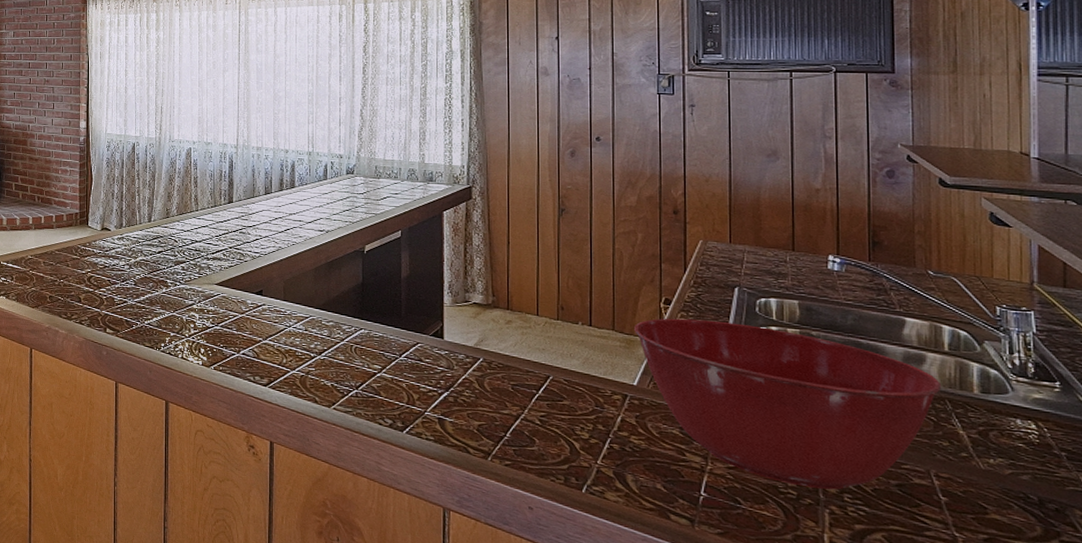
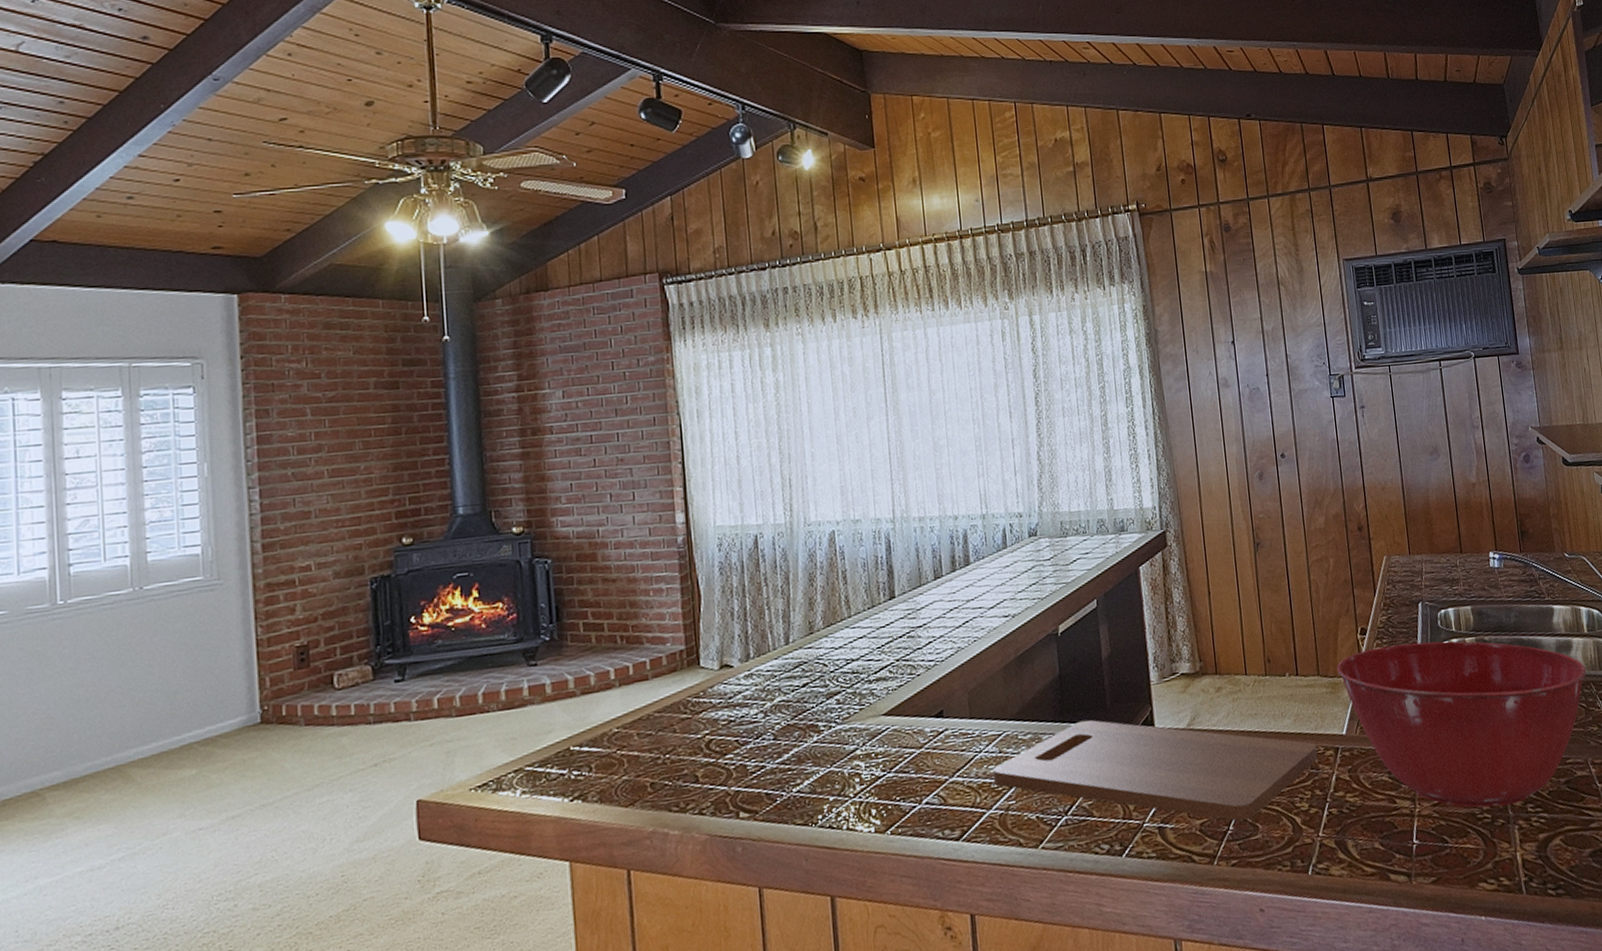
cutting board: none [299,321,603,432] -> present [993,719,1318,821]

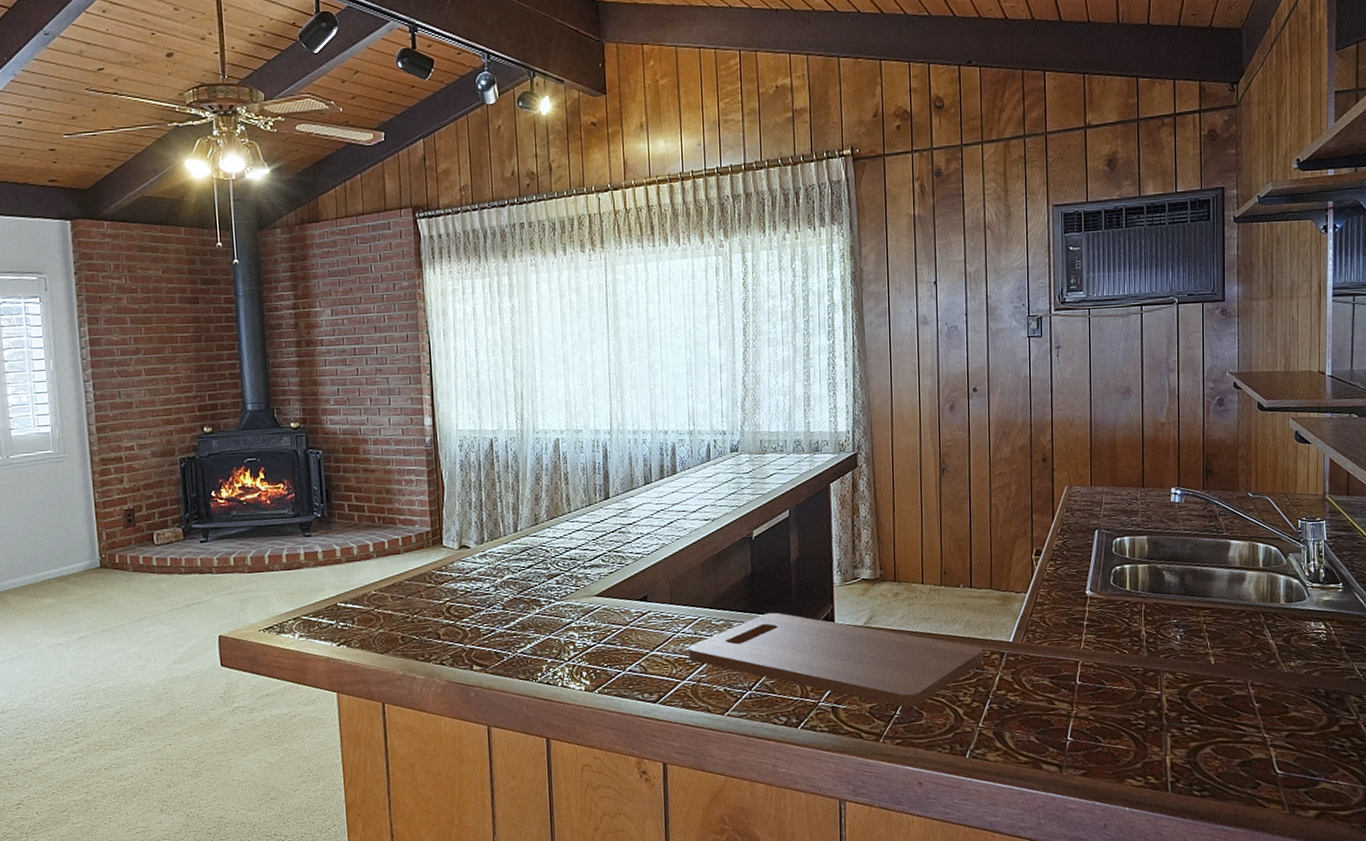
mixing bowl: present [1337,641,1587,808] -> none [1010,566,1257,716]

